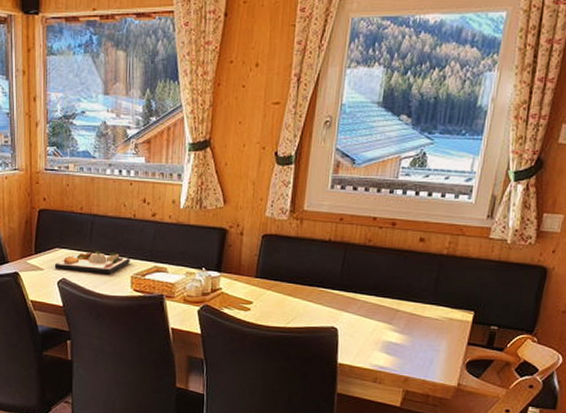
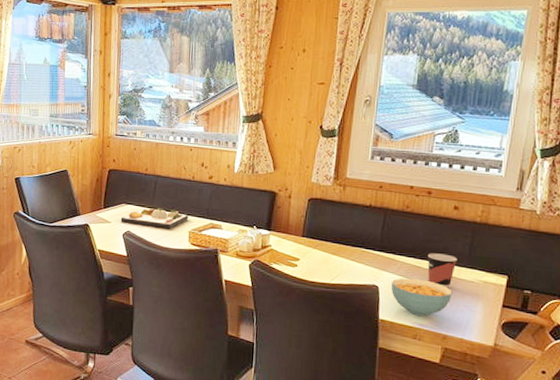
cereal bowl: none [350,318,416,359] -> present [391,278,453,317]
cup: none [390,290,422,327] -> present [427,253,458,288]

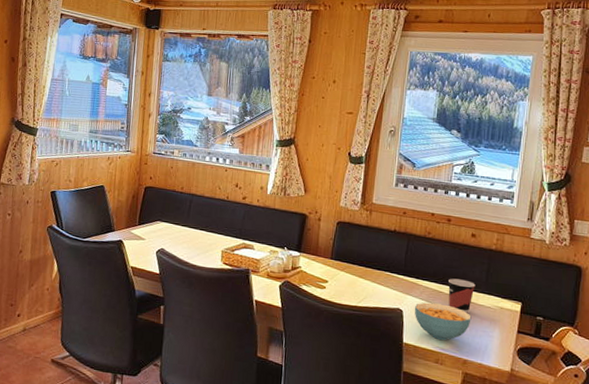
dinner plate: present [120,208,189,229] -> none [154,226,222,248]

